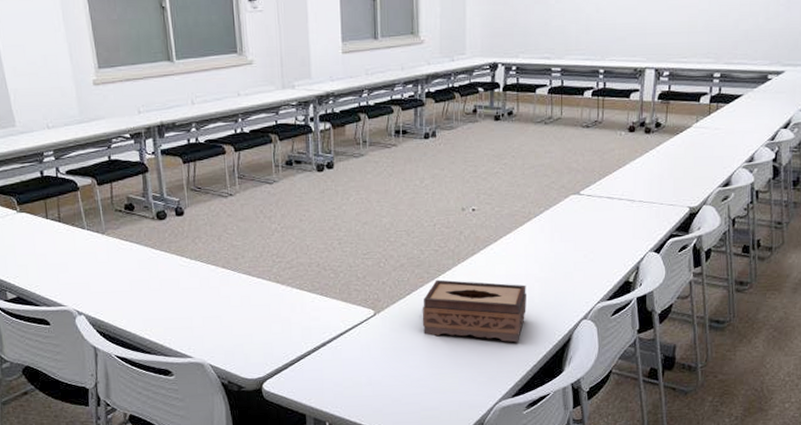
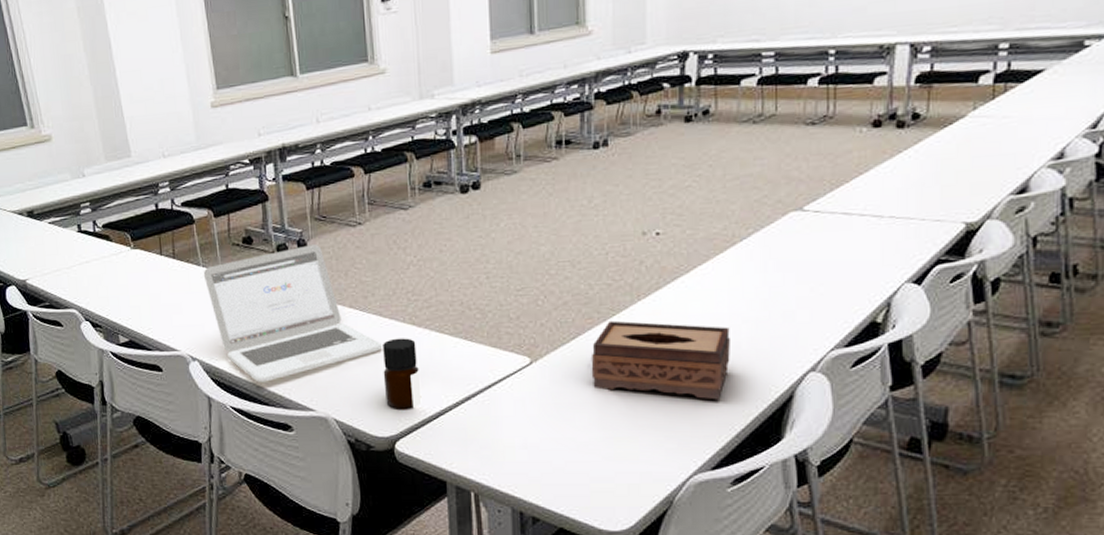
laptop: none [88,212,252,334] -> present [203,244,383,382]
bottle: none [252,294,285,356] -> present [383,338,422,411]

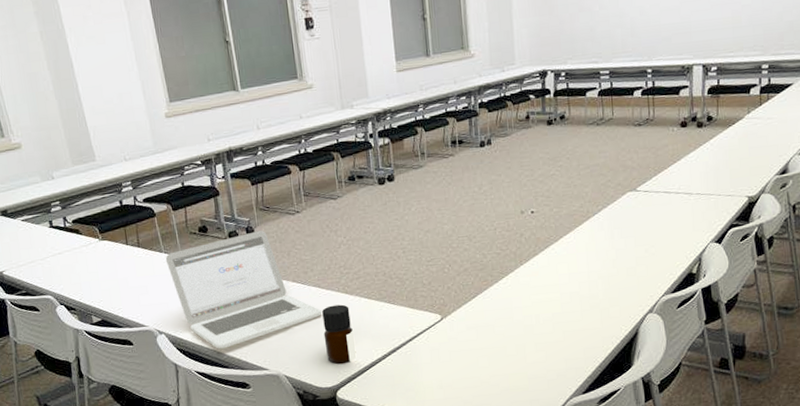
tissue box: present [591,320,730,400] -> none [488,281,591,340]

